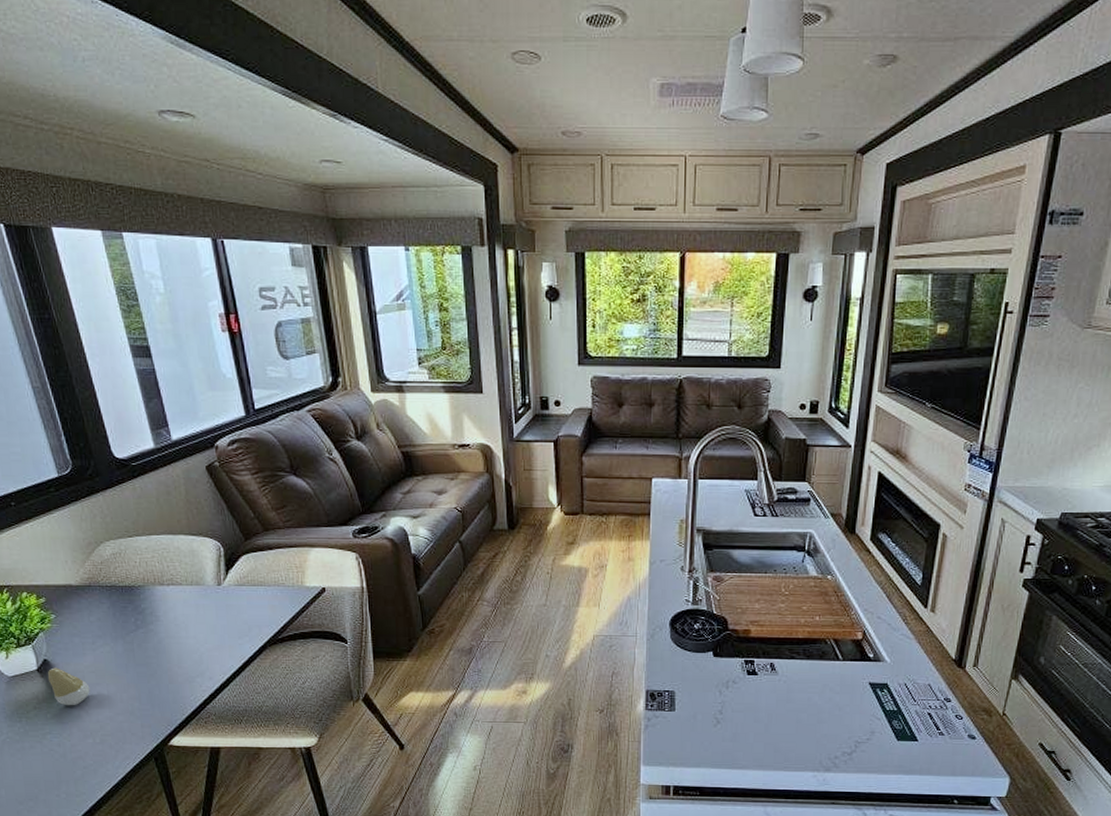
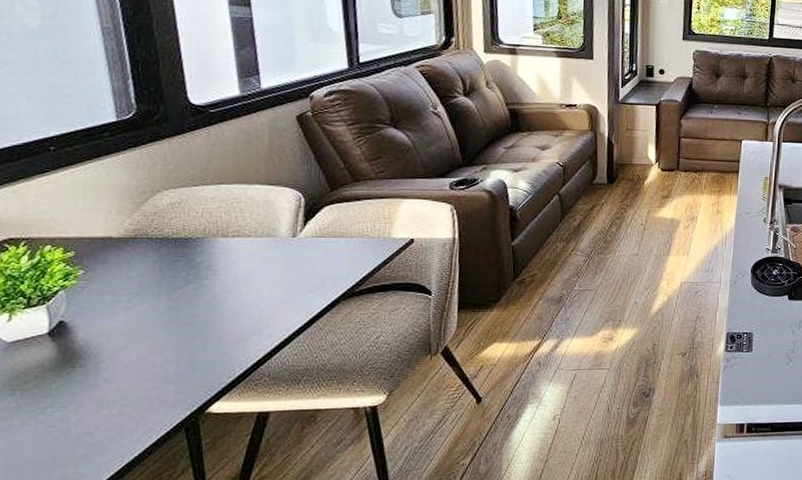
tooth: present [47,667,90,706] -> none [60,330,115,374]

